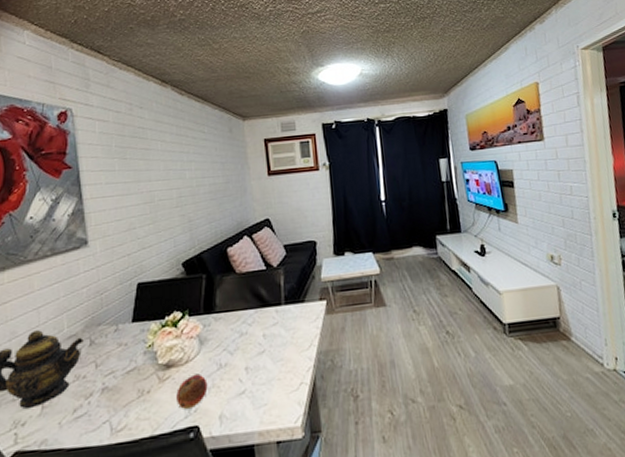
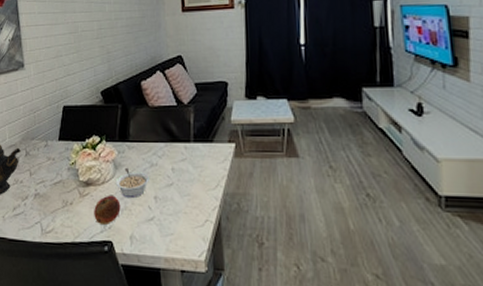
legume: none [201,340,239,375] -> present [115,167,149,199]

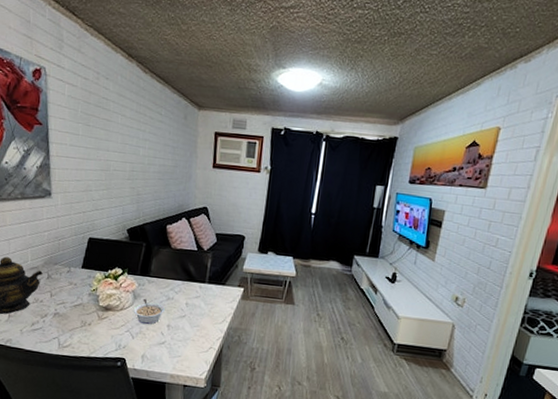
fruit: present [94,195,121,225] -> none [110,320,136,345]

